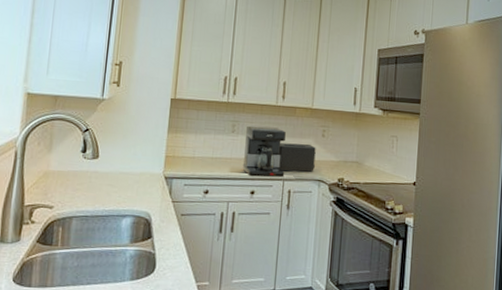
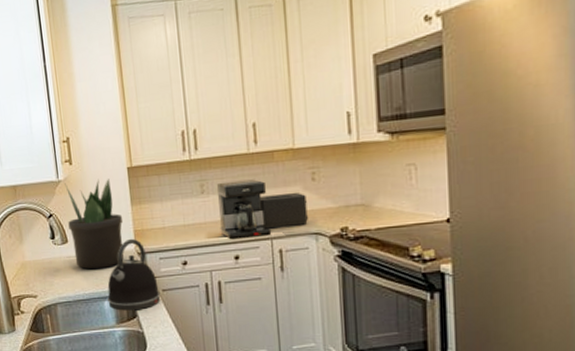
planter: none [102,102,158,188] -> present [65,178,124,270]
kettle: none [126,162,179,232] -> present [107,238,161,311]

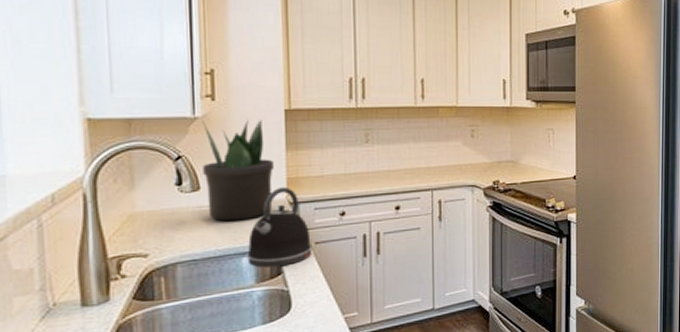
coffee maker: present [217,179,272,240] -> none [382,132,433,190]
toaster: present [260,192,309,229] -> none [424,146,467,180]

